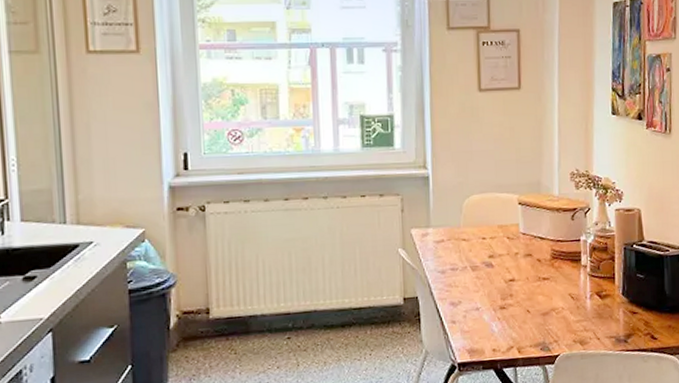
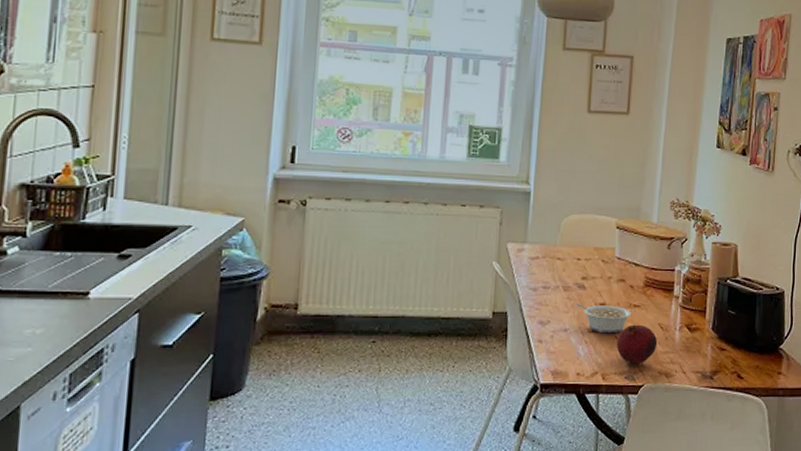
legume: none [485,280,542,309] -> present [576,302,632,334]
fruit: none [529,296,570,336] -> present [616,324,658,365]

